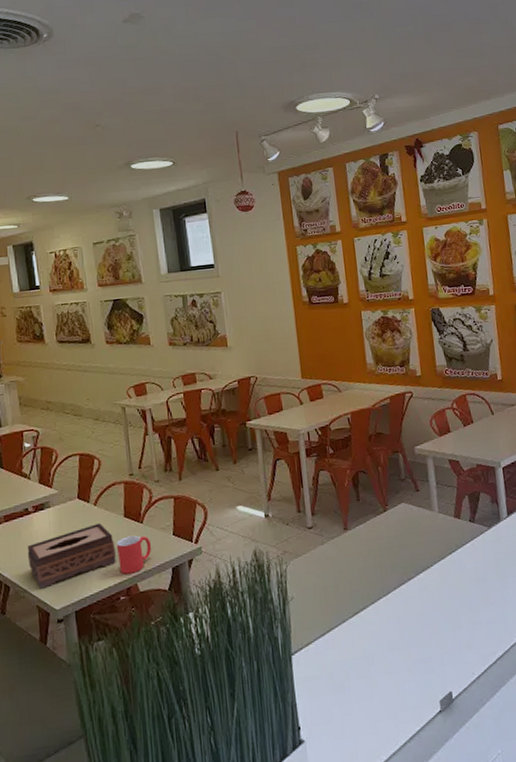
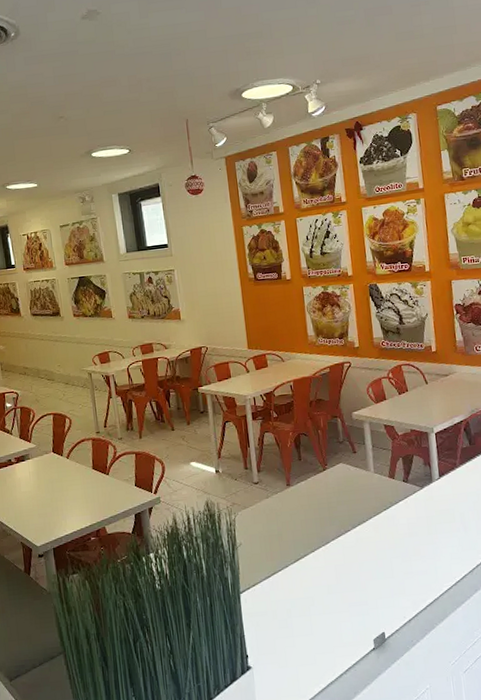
tissue box: present [27,523,116,589] -> none [11,474,87,528]
mug: present [116,535,152,574] -> none [86,485,117,519]

